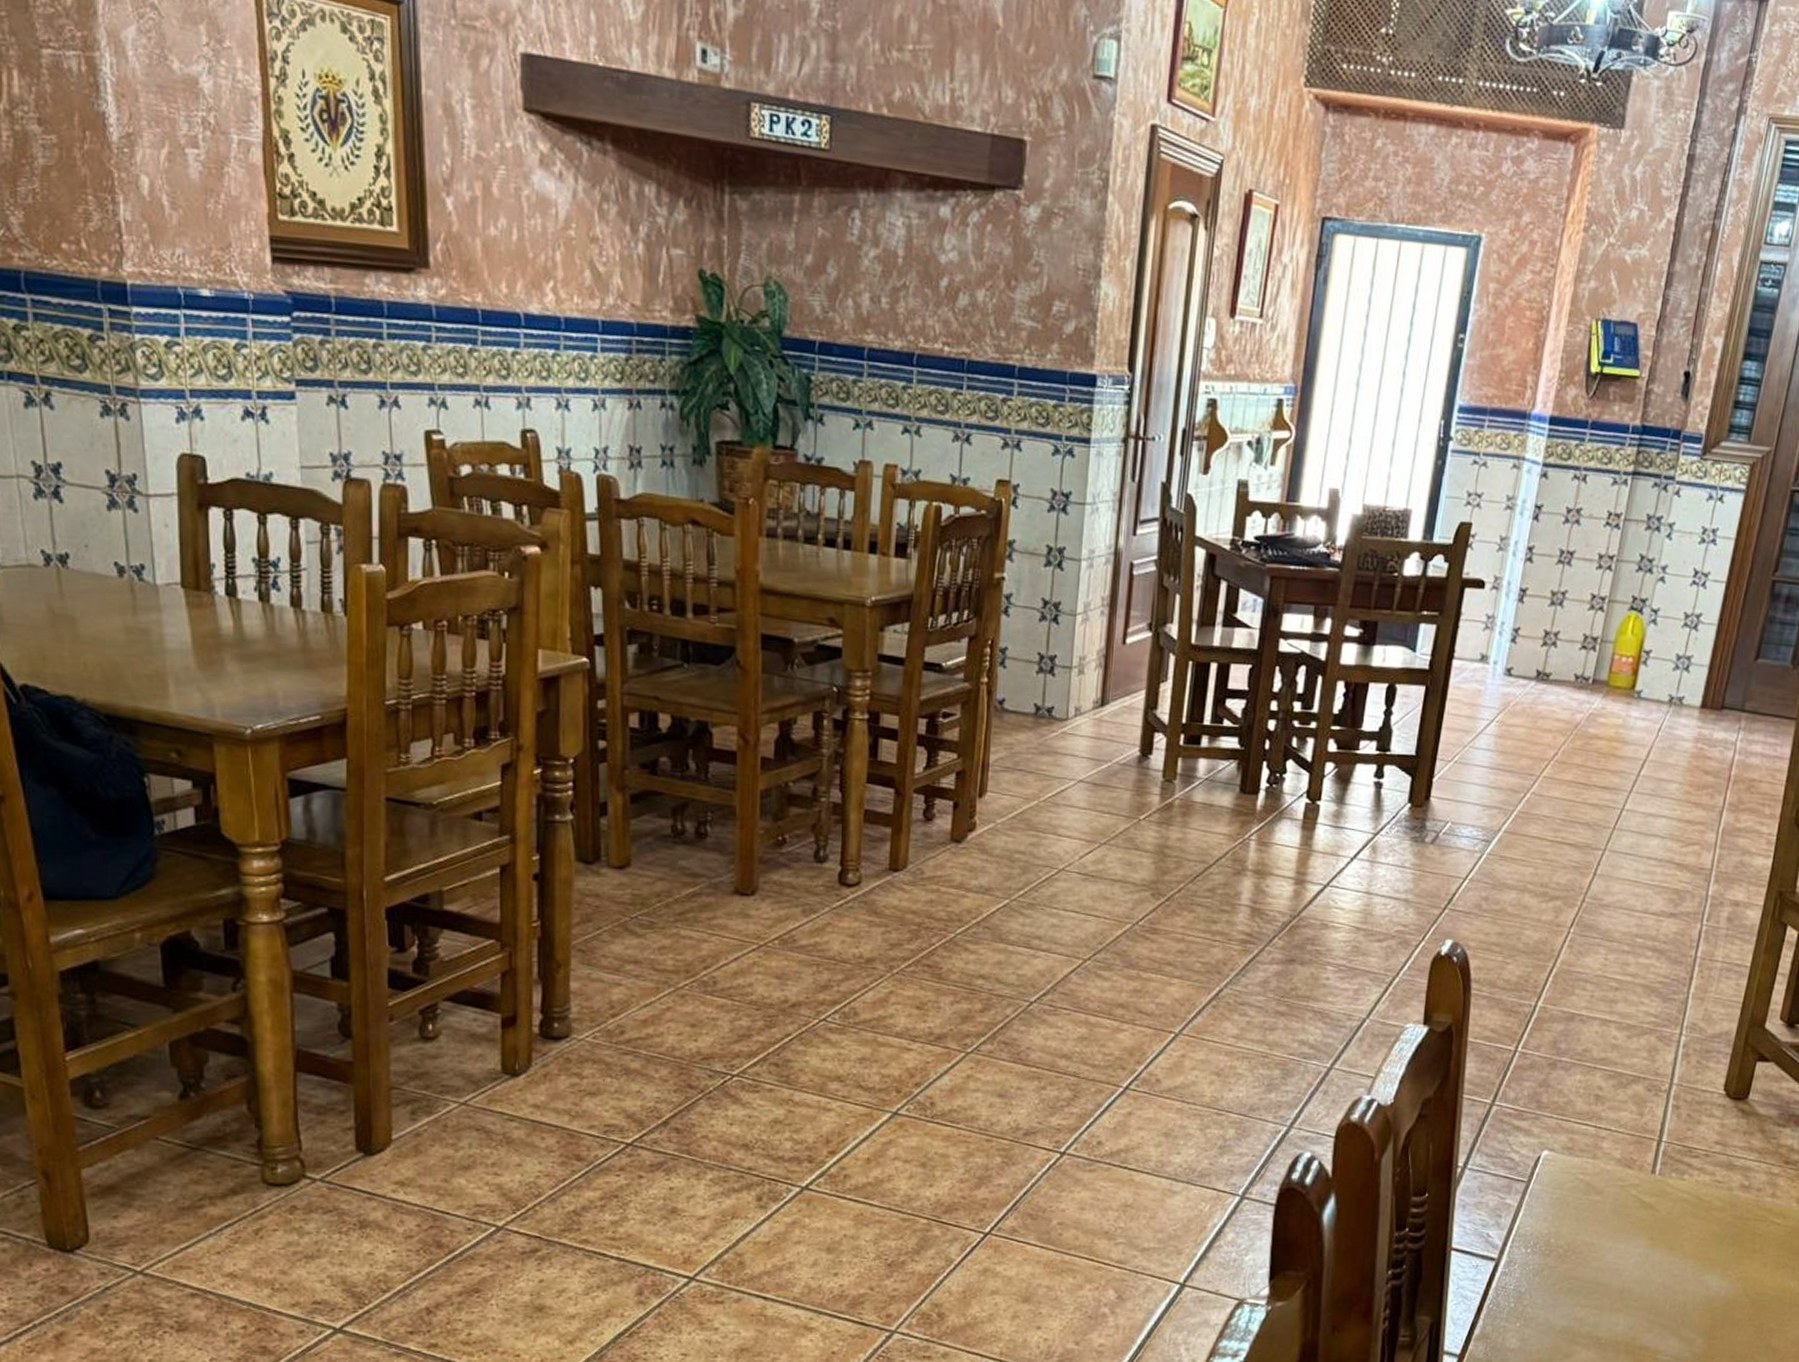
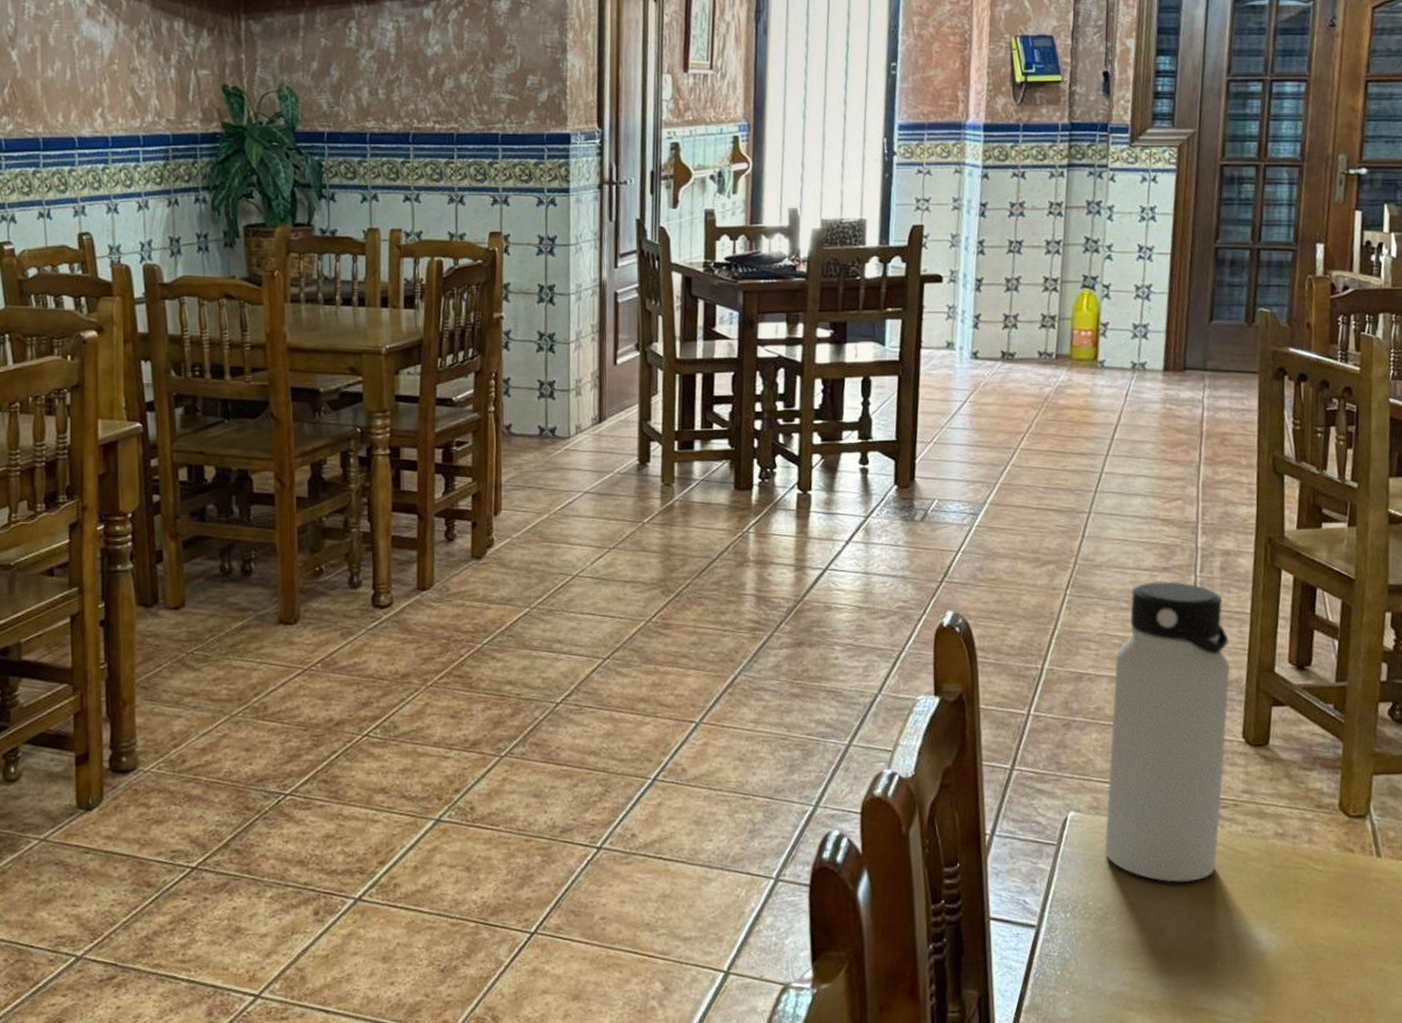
water bottle: none [1573,926,1725,1226] -> present [1104,581,1230,883]

